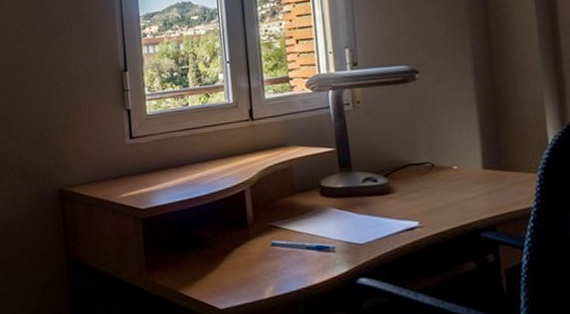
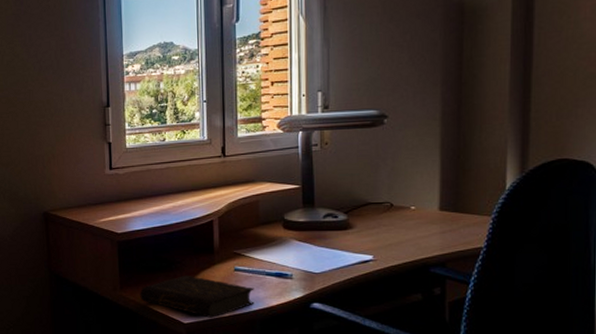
book: none [169,252,296,302] -> present [140,275,255,319]

